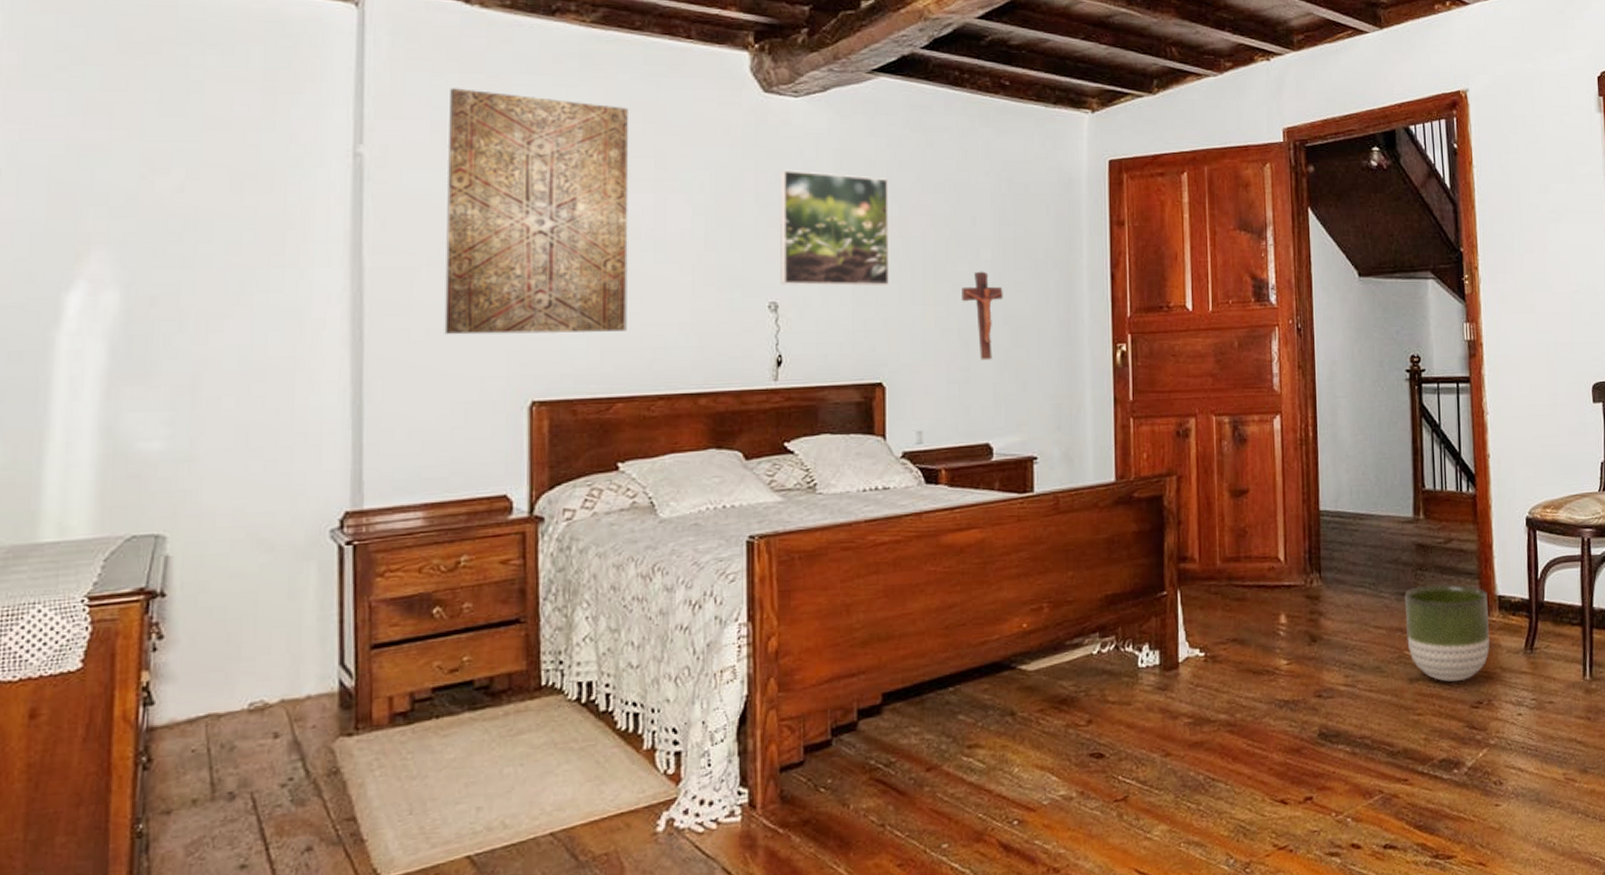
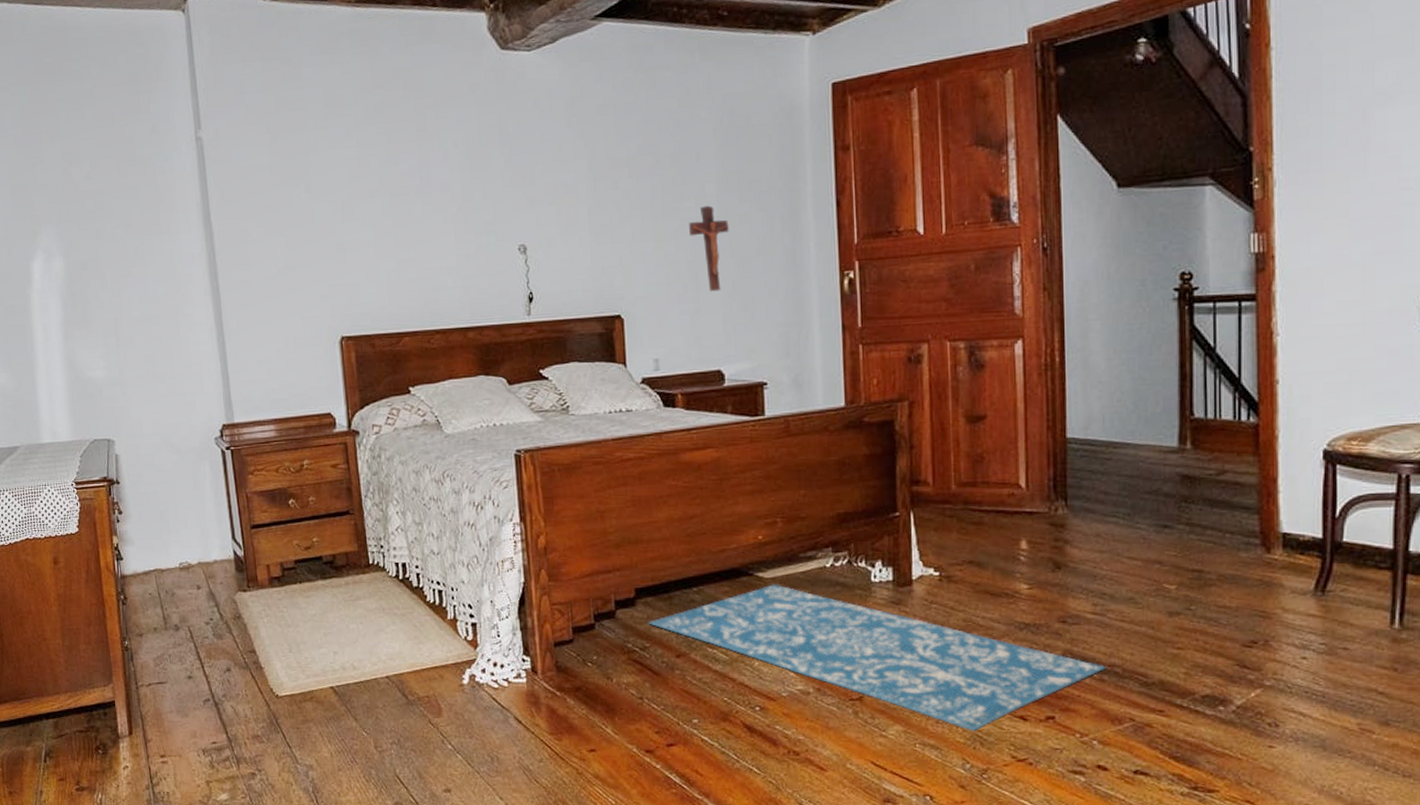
wall art: present [444,88,629,335] -> none [256,74,407,284]
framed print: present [779,169,890,287] -> none [519,120,623,229]
rug: none [896,676,1358,822] -> present [648,584,1106,731]
planter: present [1404,584,1490,682] -> none [1165,518,1270,619]

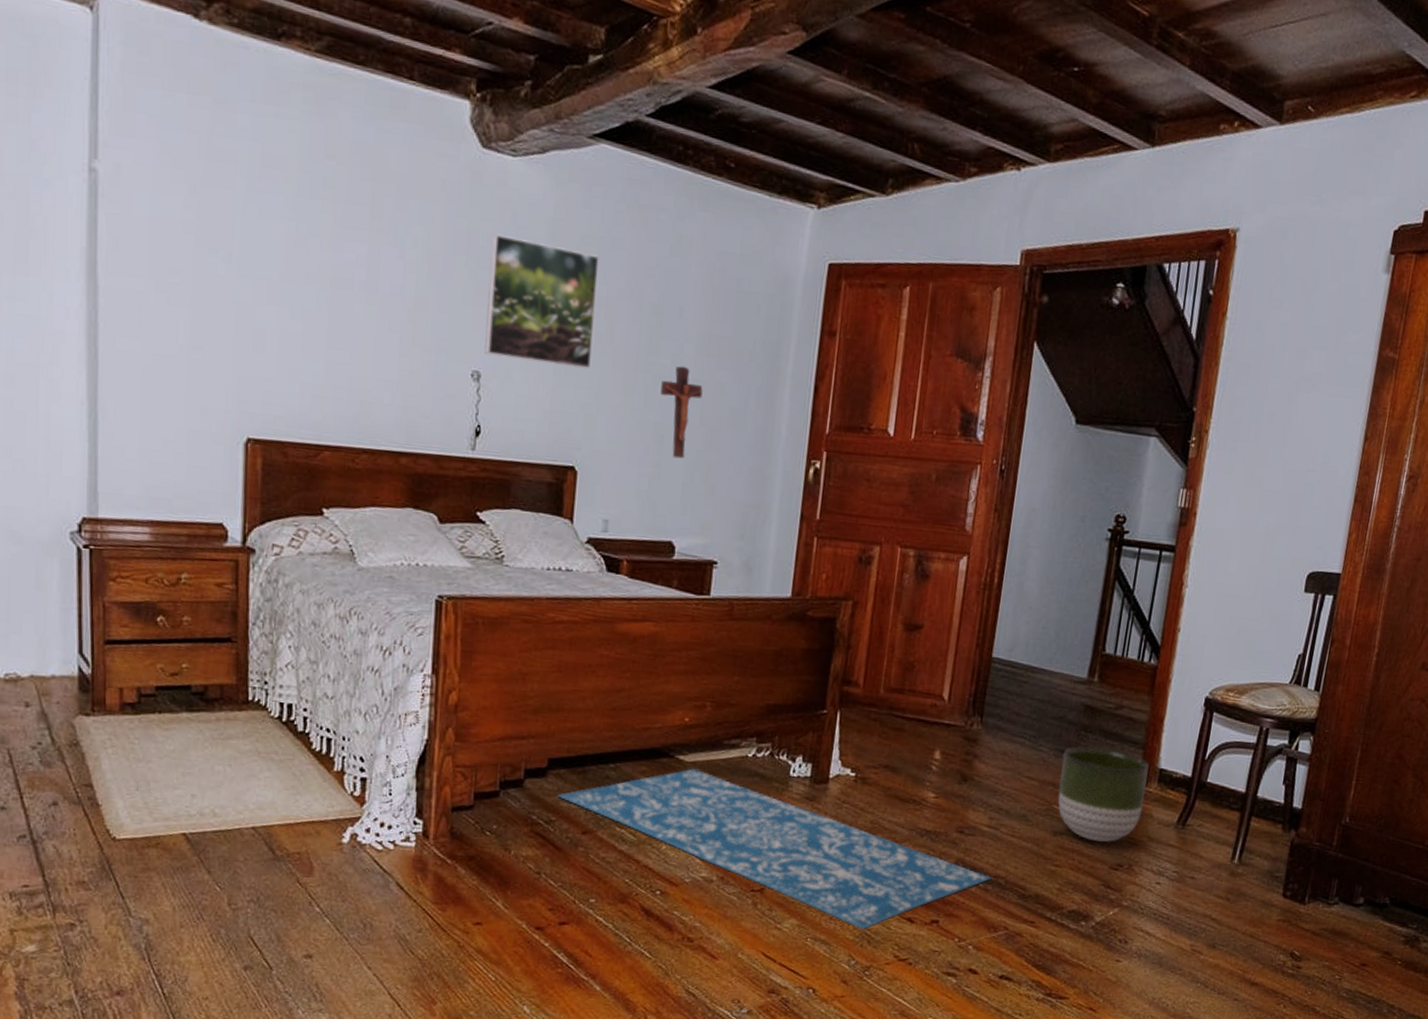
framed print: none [519,120,623,229] -> present [484,233,599,370]
planter: none [1165,518,1270,619] -> present [1058,746,1149,843]

